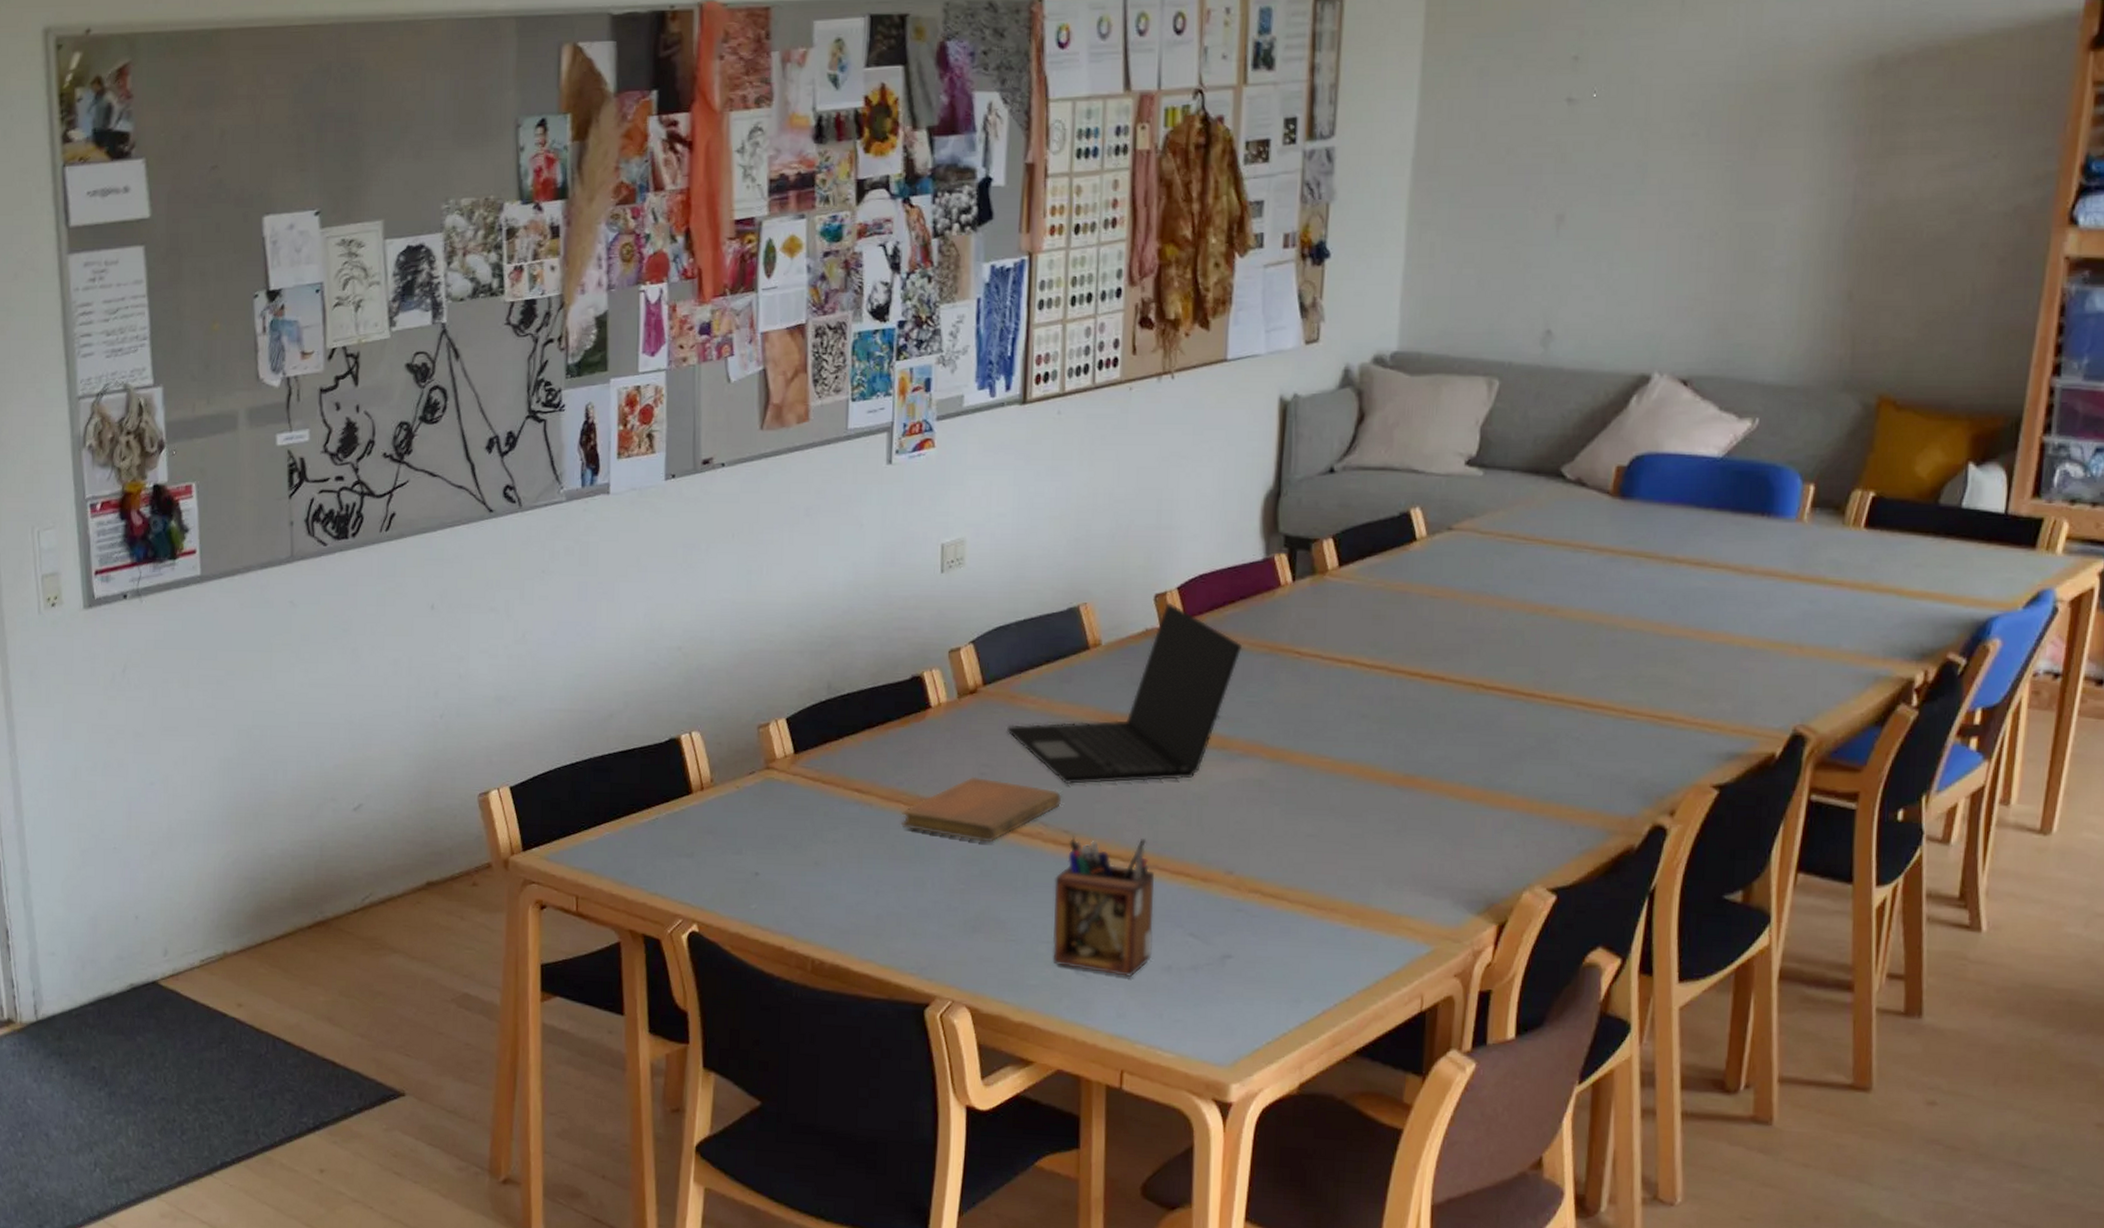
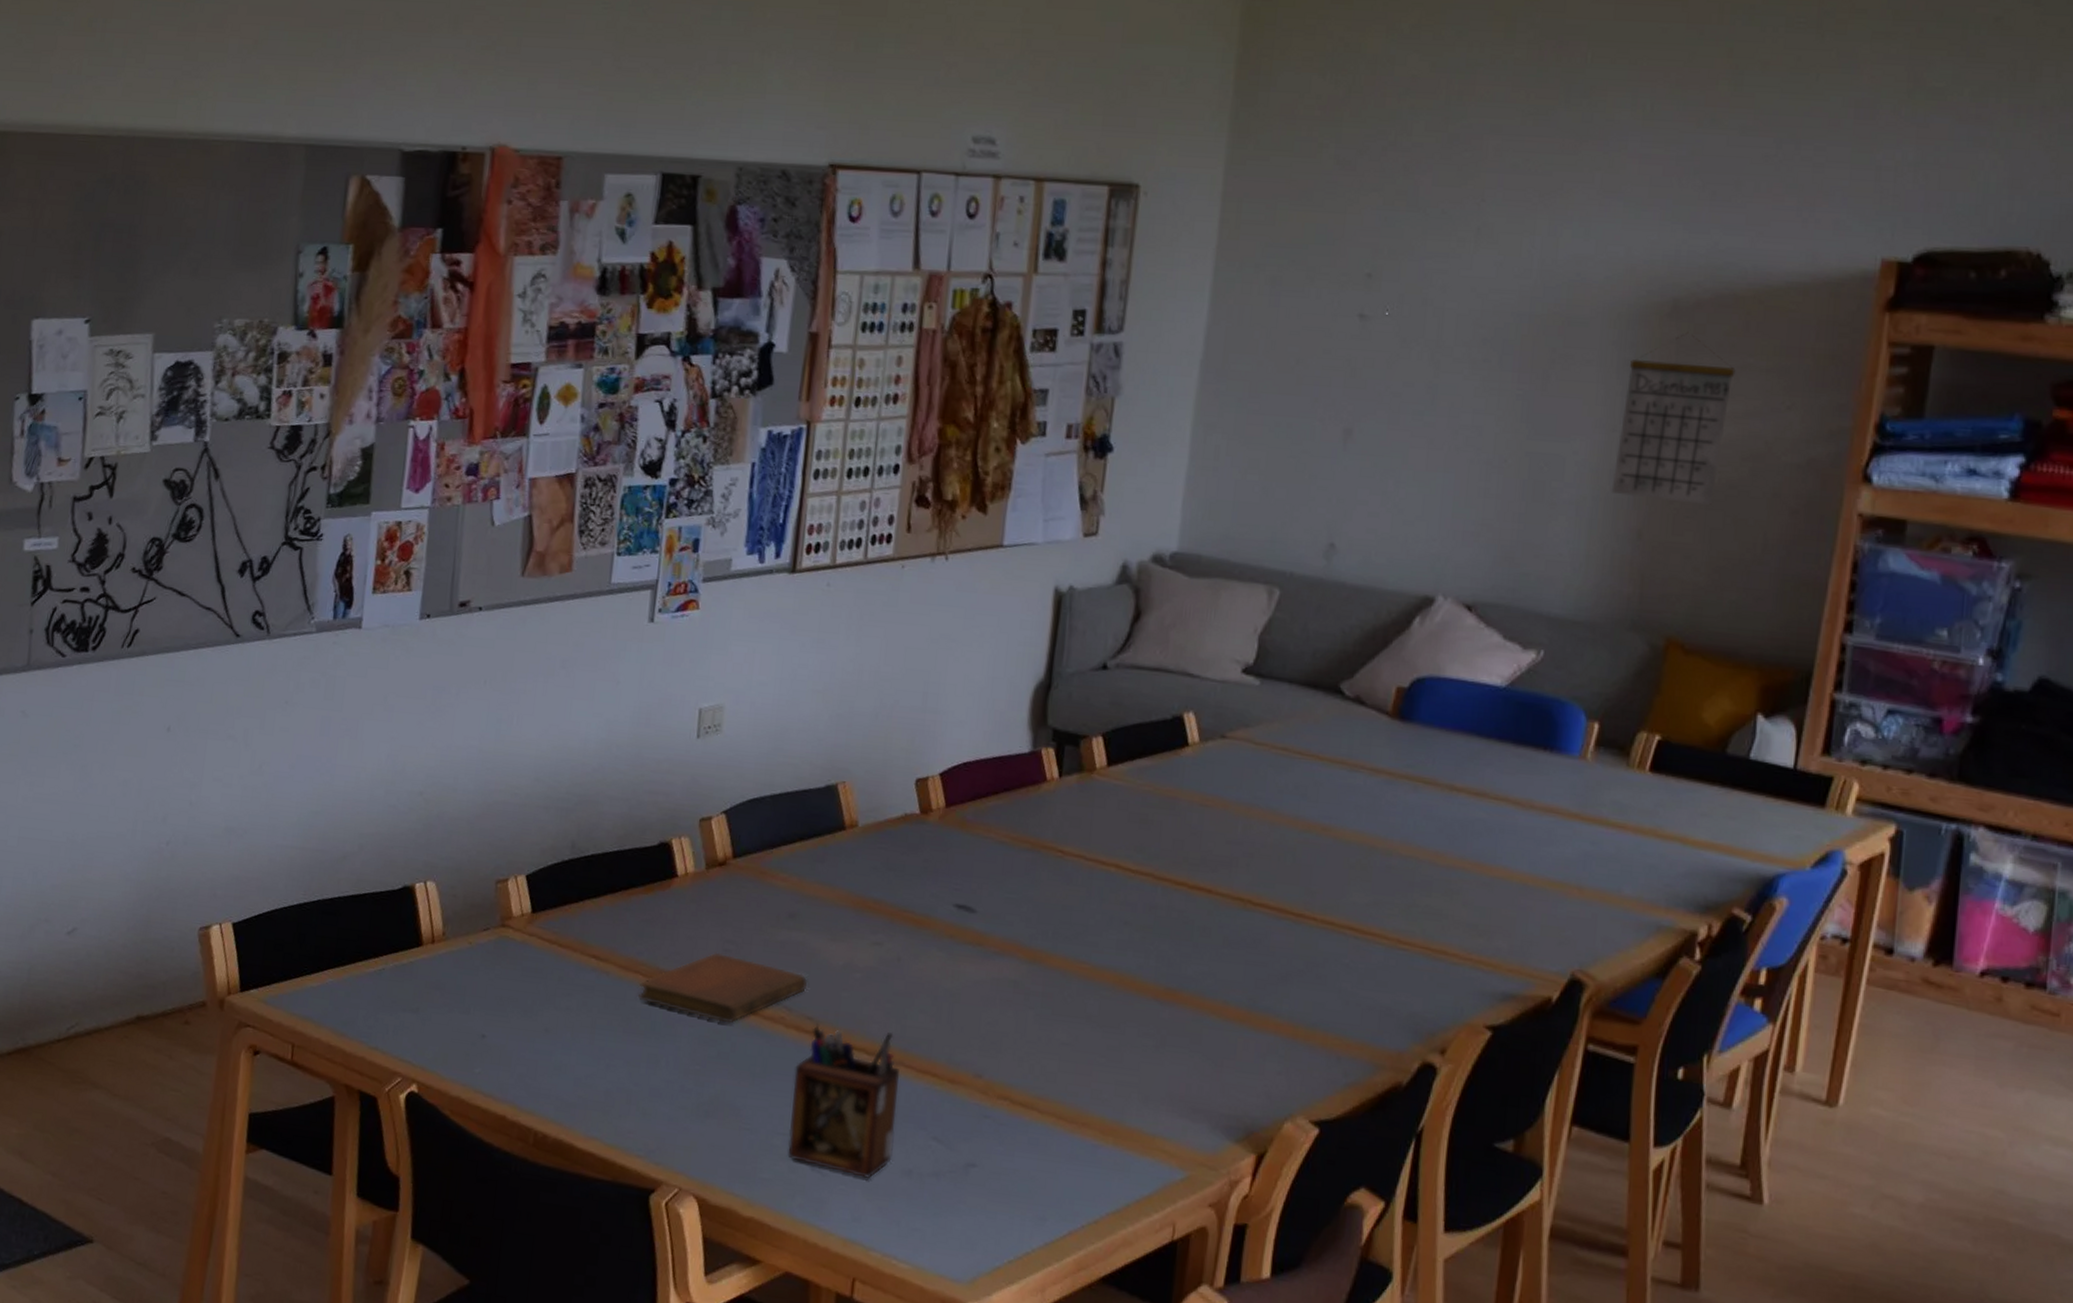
laptop: present [1007,602,1243,785] -> none [754,788,1004,974]
calendar: none [1821,89,1942,262] -> present [1611,332,1736,506]

